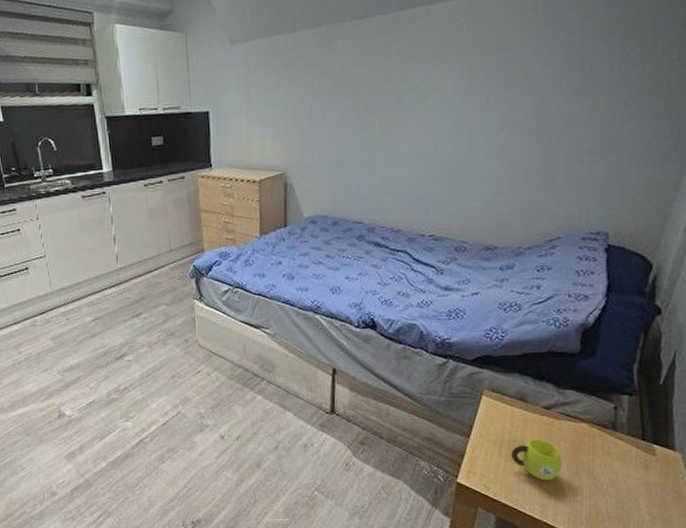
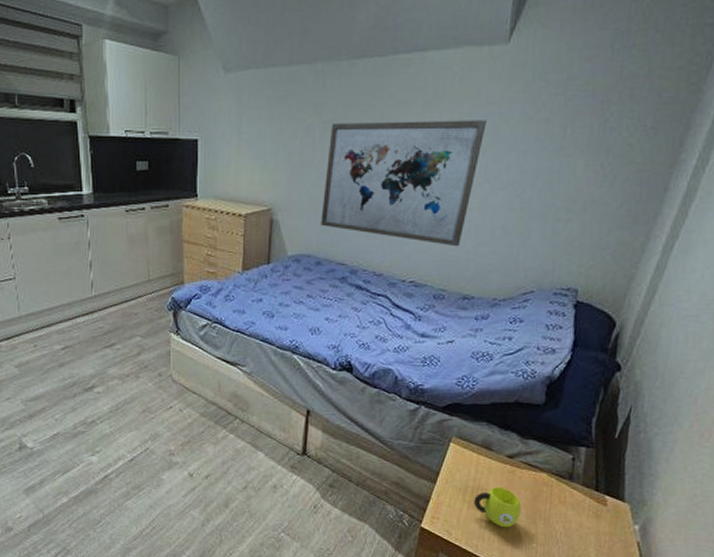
wall art: none [334,67,499,198] -> present [320,120,487,247]

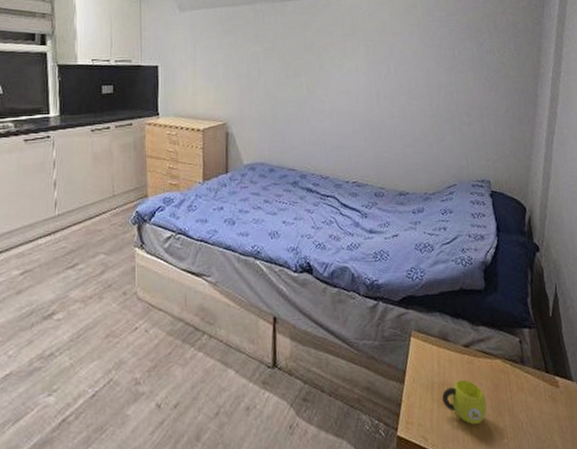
wall art: present [320,120,487,247] -> none [270,46,395,150]

